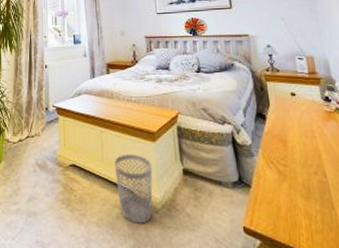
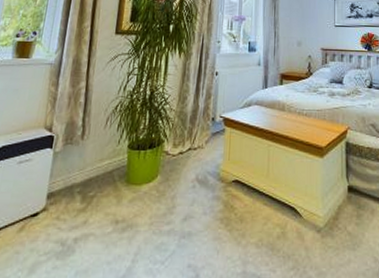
wastebasket: present [114,153,153,224] -> none [279,169,318,244]

